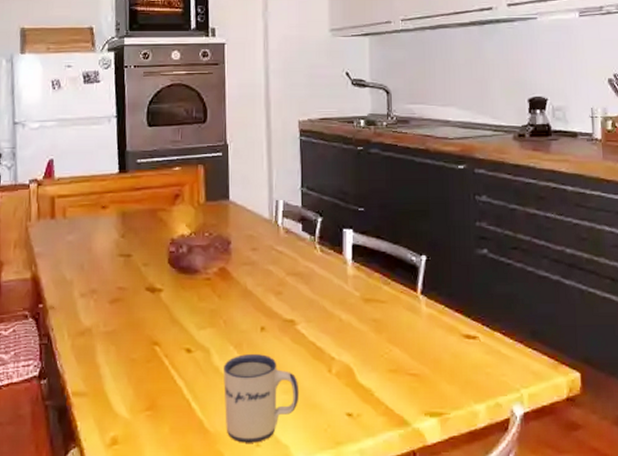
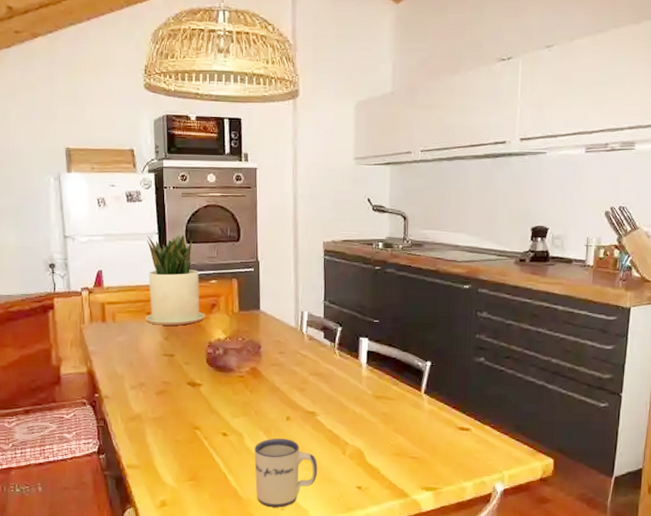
planter: none [99,117,168,220] -> present [145,234,206,326]

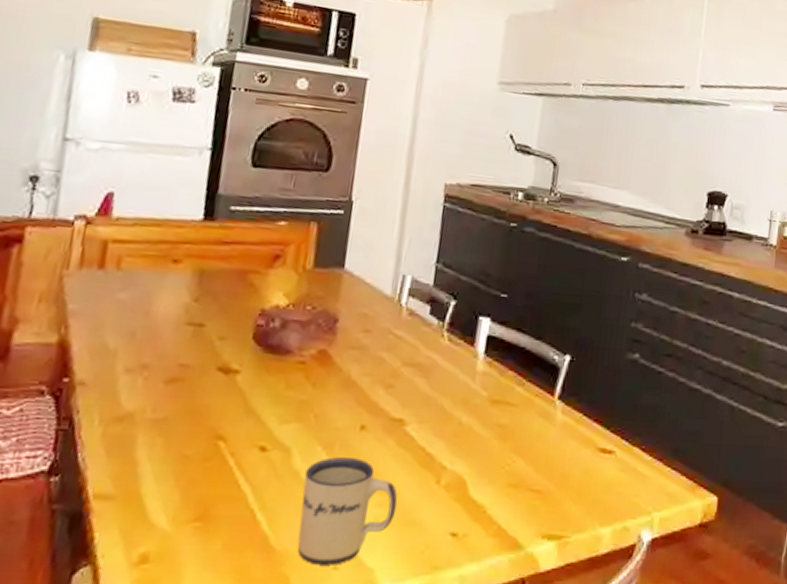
planter: present [145,234,206,326] -> none [167,150,263,283]

